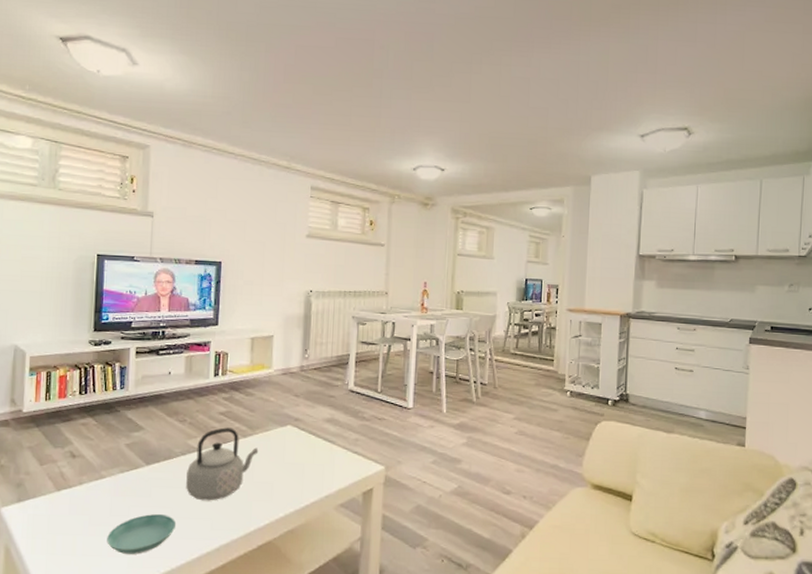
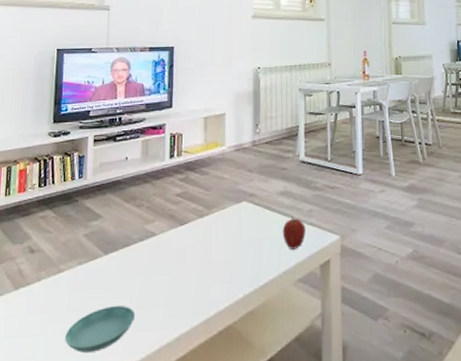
teapot: present [186,427,259,501] -> none [145,208,216,288]
fruit: none [326,443,350,476] -> present [282,216,306,250]

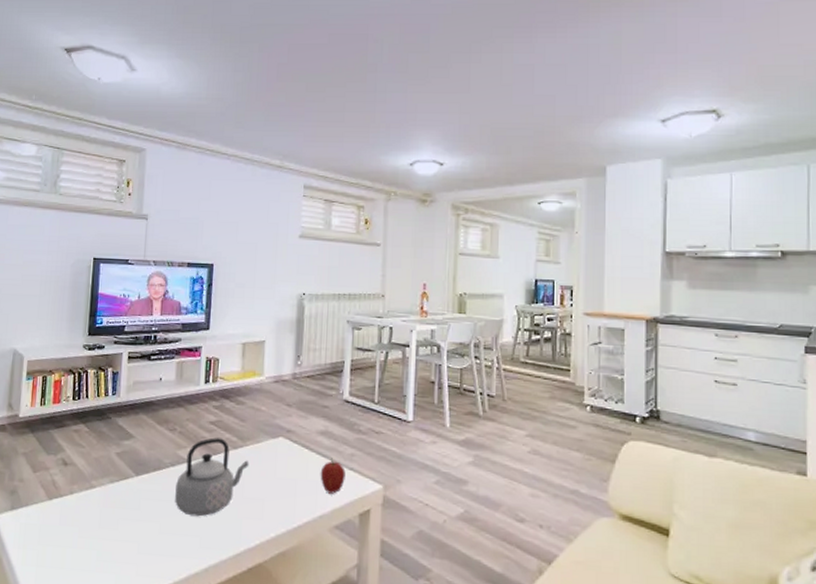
saucer: present [65,306,136,353] -> none [95,528,165,571]
teapot: none [145,208,216,288] -> present [175,437,249,517]

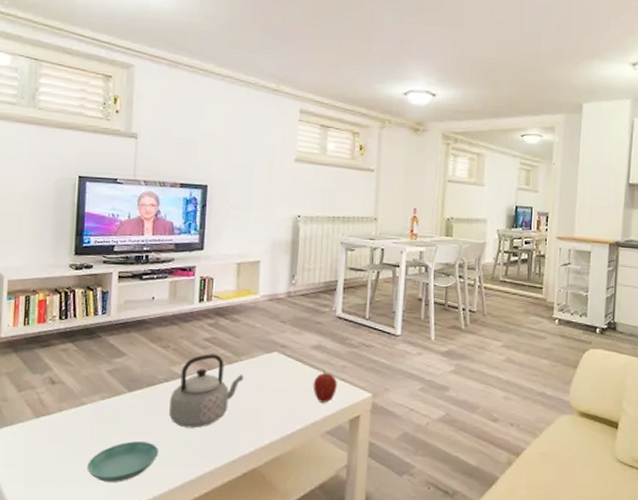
saucer: none [95,528,165,571] -> present [87,441,159,482]

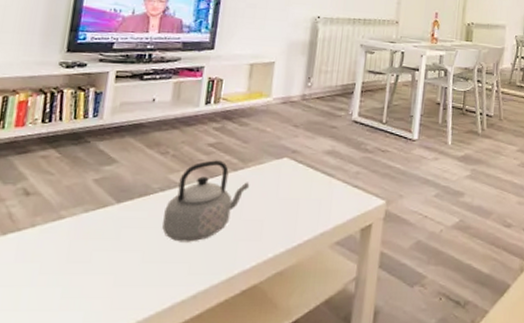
saucer: present [87,441,159,482] -> none [59,259,148,306]
fruit: present [313,370,337,403] -> none [323,176,350,211]

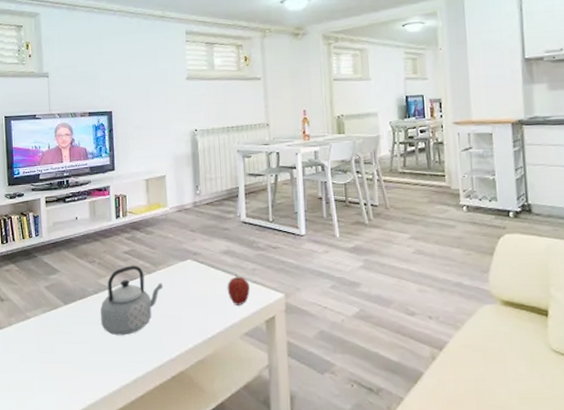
fruit: none [323,176,350,211] -> present [227,274,250,306]

